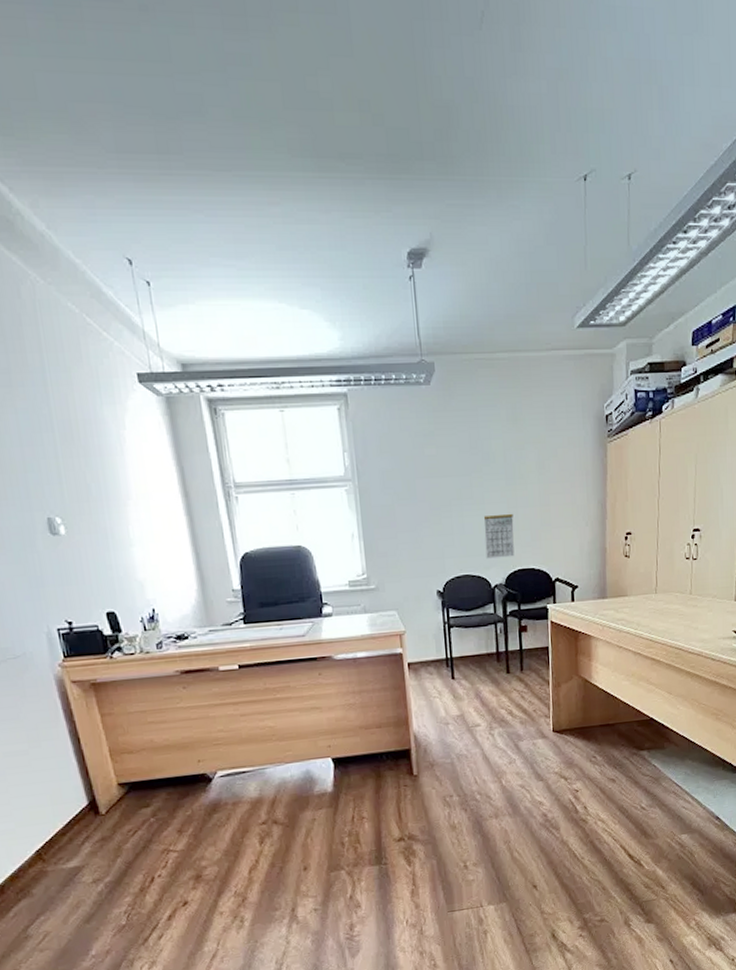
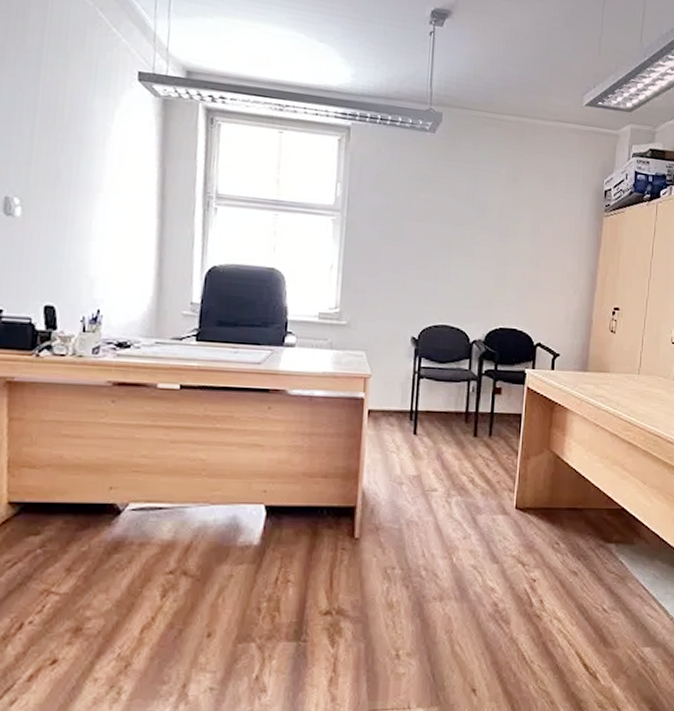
calendar: present [483,513,514,559] -> none [468,268,501,314]

